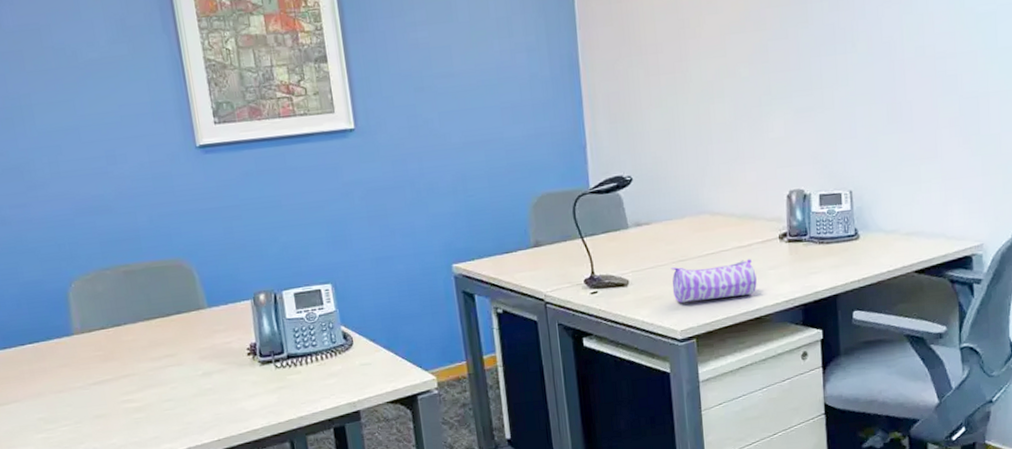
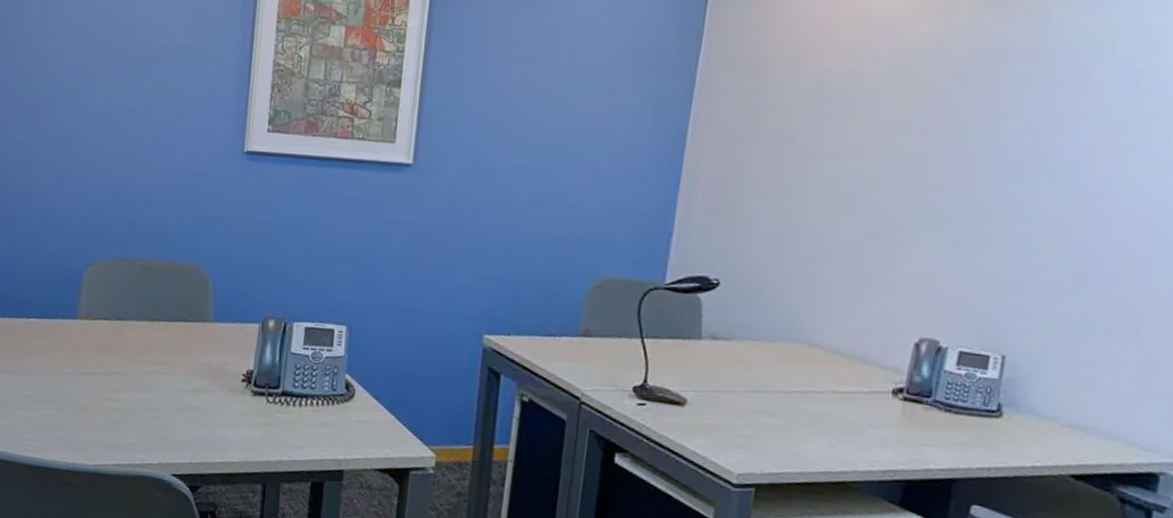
pencil case: present [670,259,757,303] -> none [738,397,852,452]

